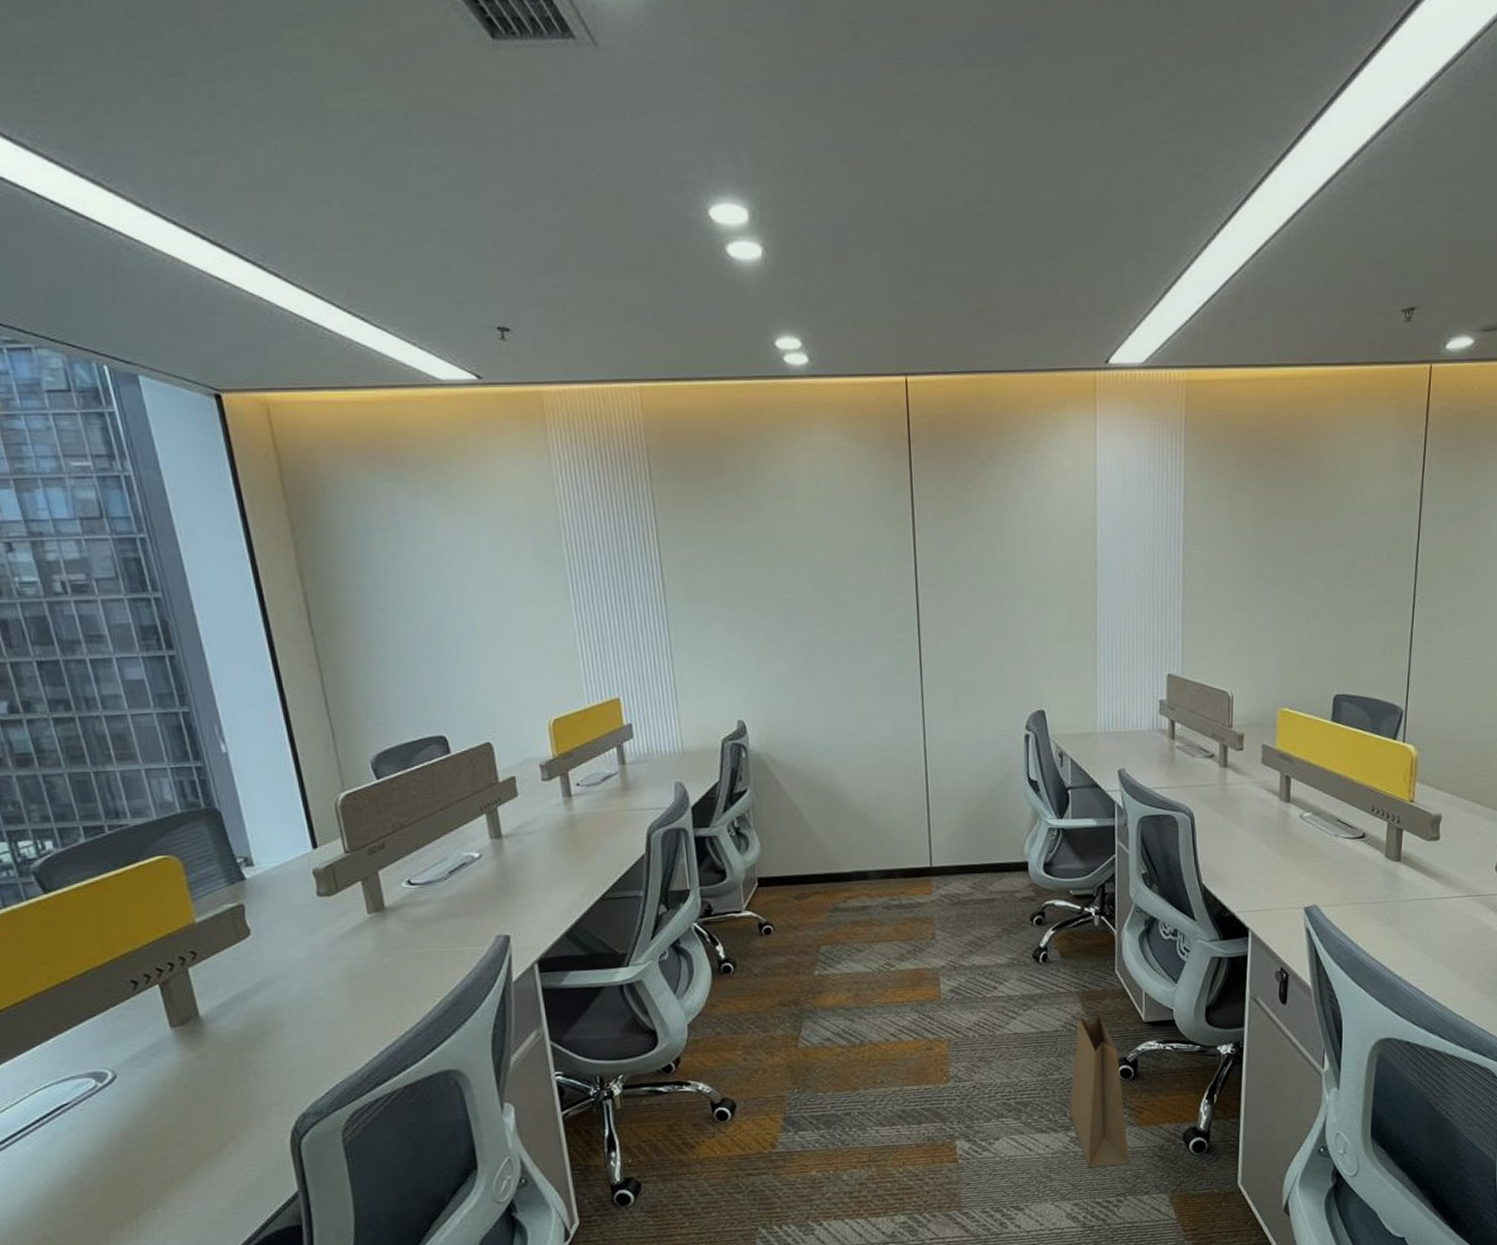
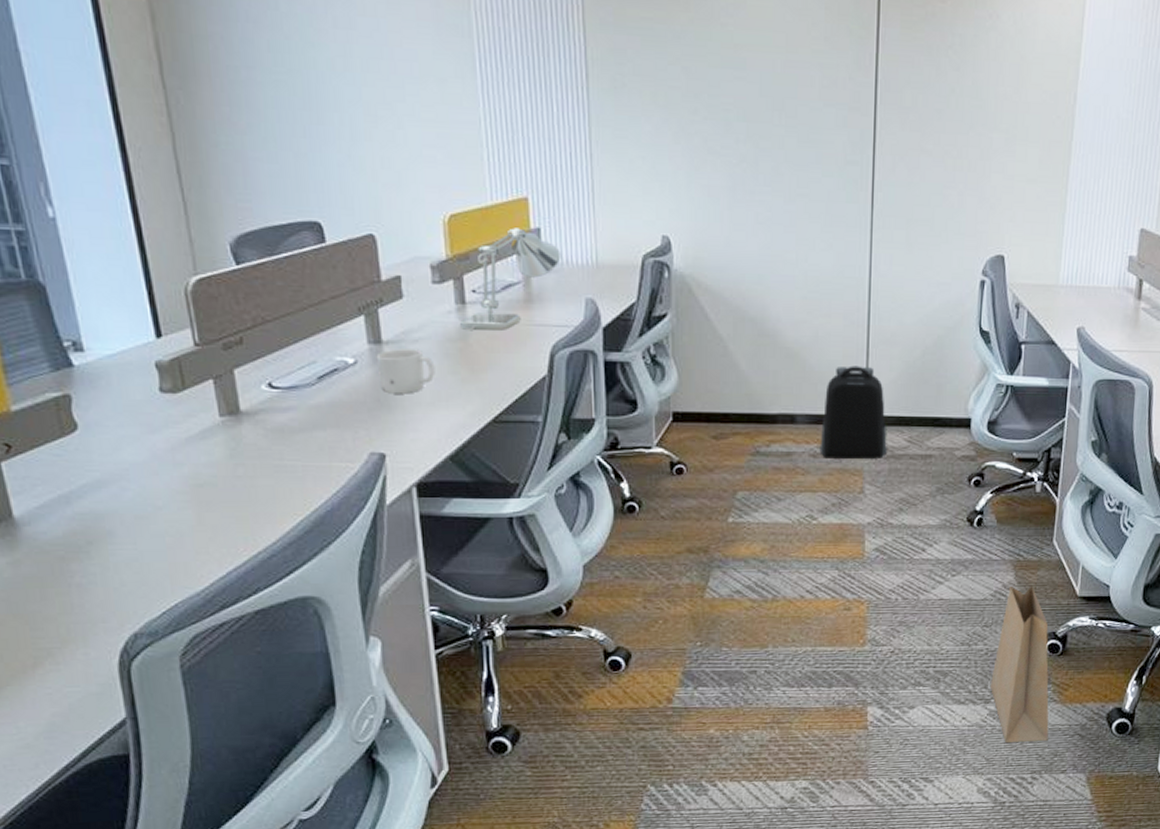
mug: none [497,840,549,882] -> present [376,349,435,394]
desk lamp: none [568,725,651,820] -> present [460,228,561,331]
backpack: none [892,822,953,910] -> present [819,366,887,459]

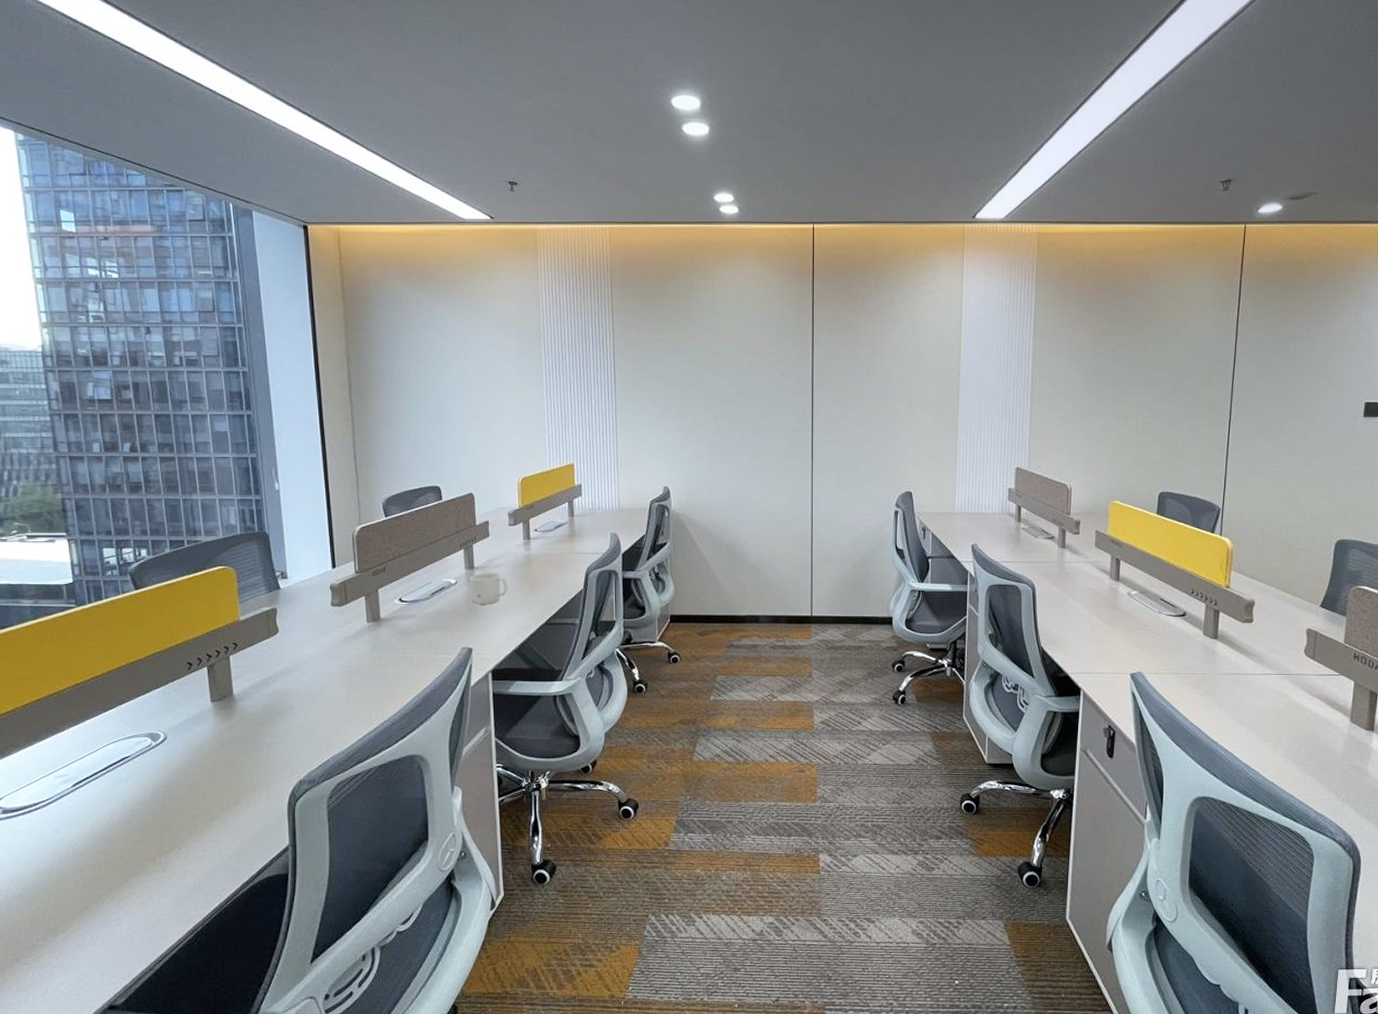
desk lamp: present [460,228,561,331] -> none [526,485,595,559]
backpack: present [819,366,887,459] -> none [778,578,828,650]
paper bag: present [991,586,1049,743] -> none [919,754,969,890]

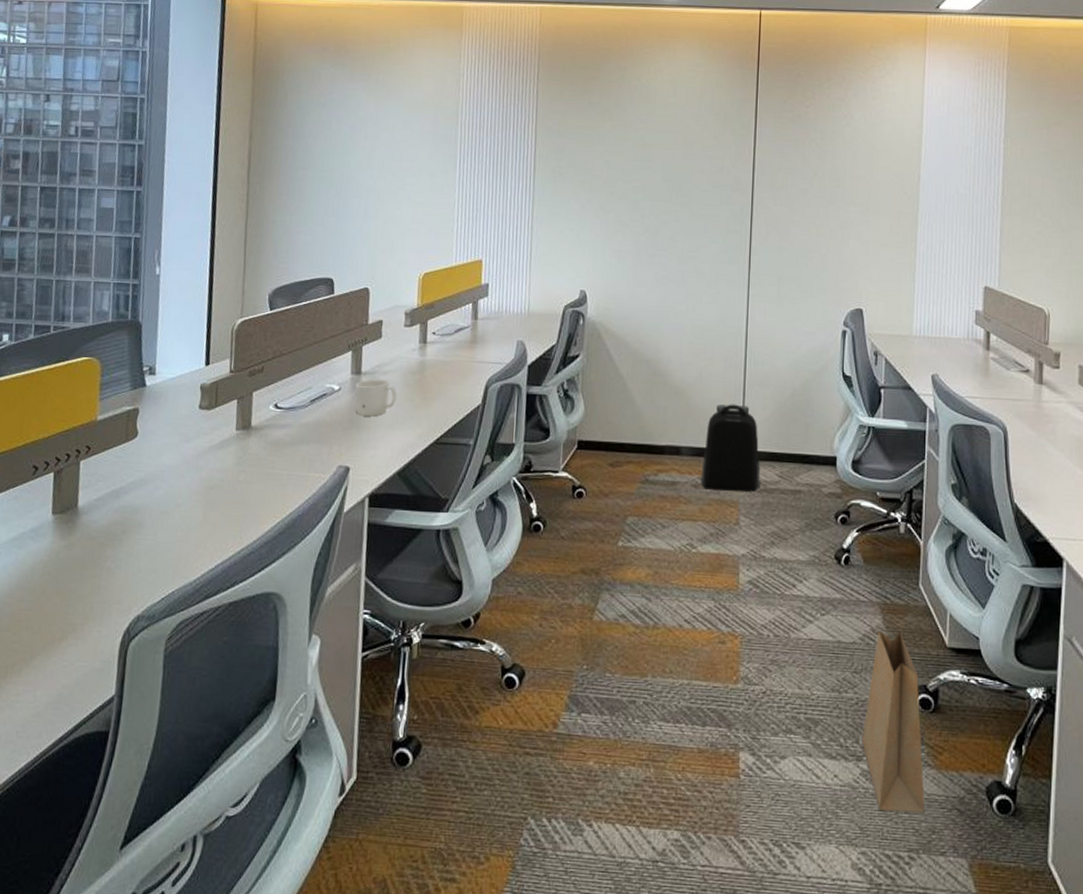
backpack: none [778,578,828,650] -> present [700,404,761,492]
paper bag: none [919,754,969,890] -> present [862,631,925,813]

